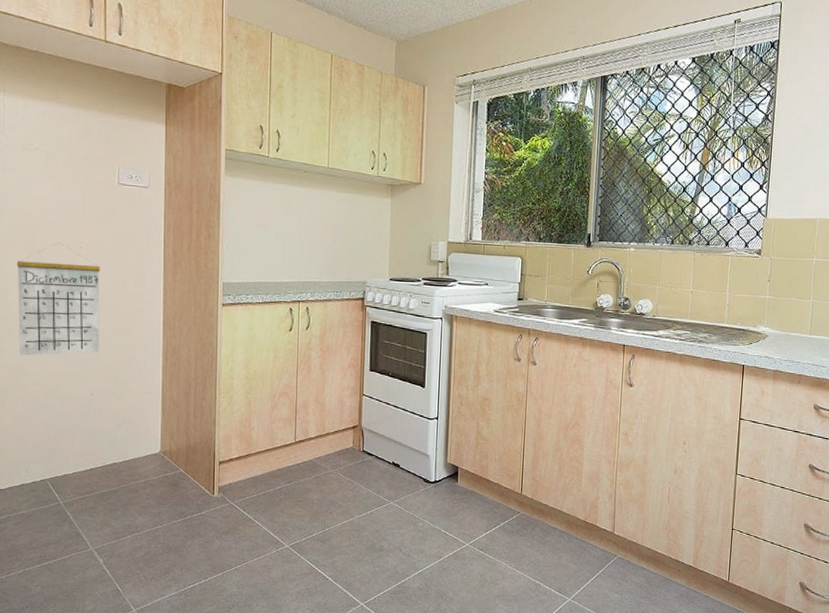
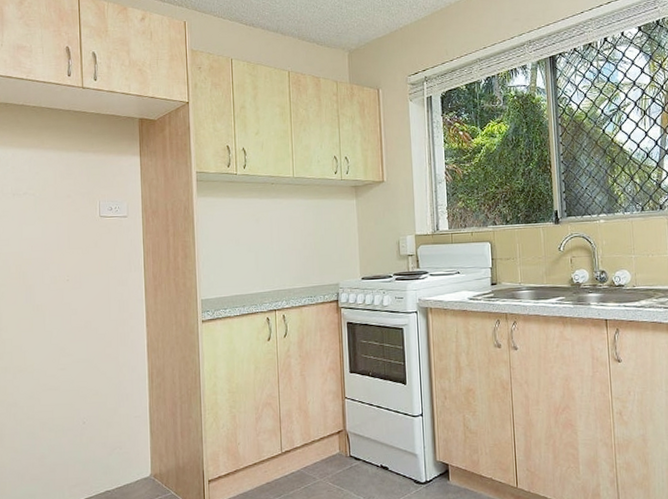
calendar: present [17,243,100,356] -> none [10,278,89,391]

